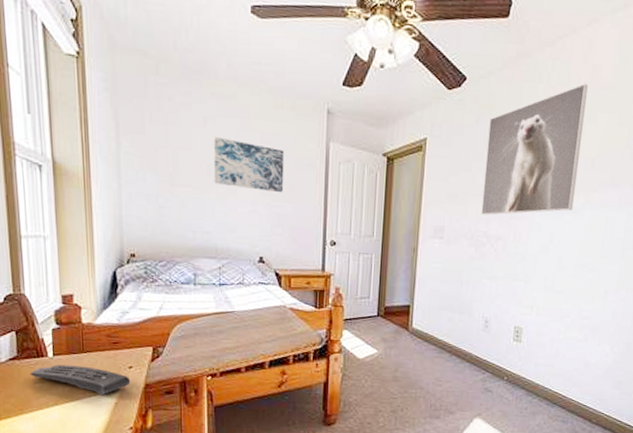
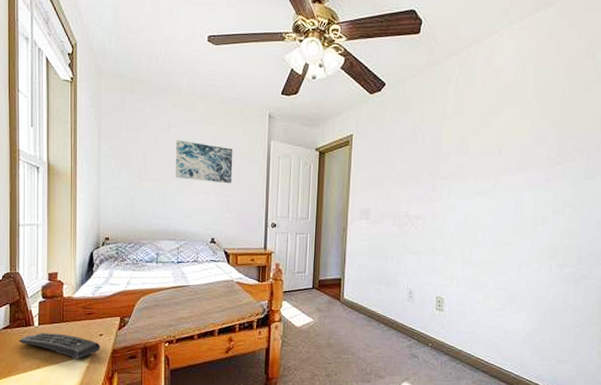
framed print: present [481,83,588,215] -> none [402,83,492,198]

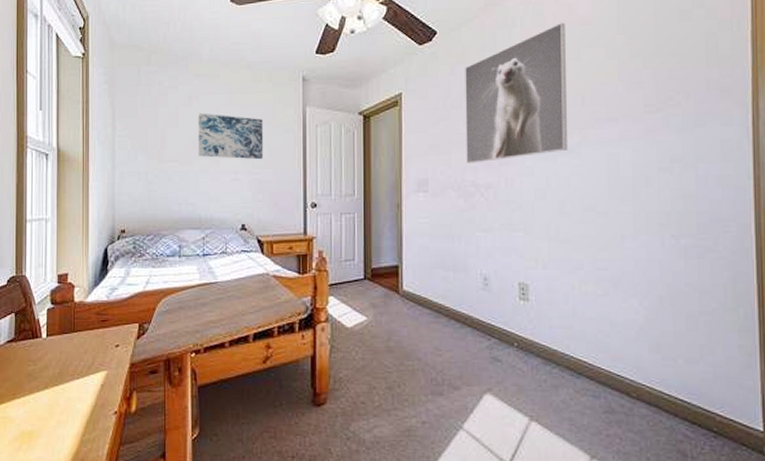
remote control: present [19,333,101,360] -> none [24,345,117,377]
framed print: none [402,83,492,198] -> present [465,22,568,164]

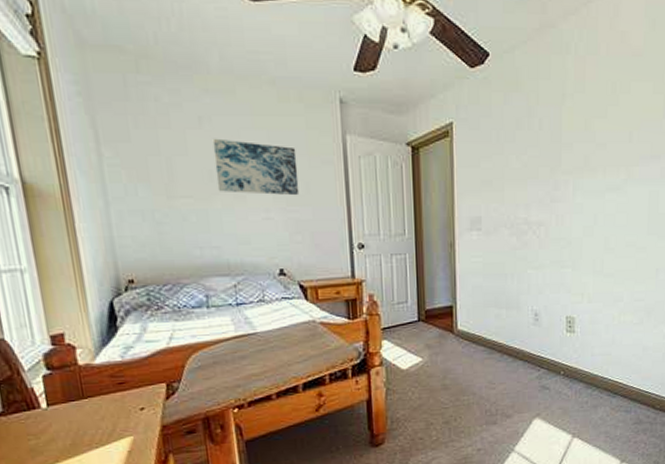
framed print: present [465,22,568,164] -> none [518,51,618,201]

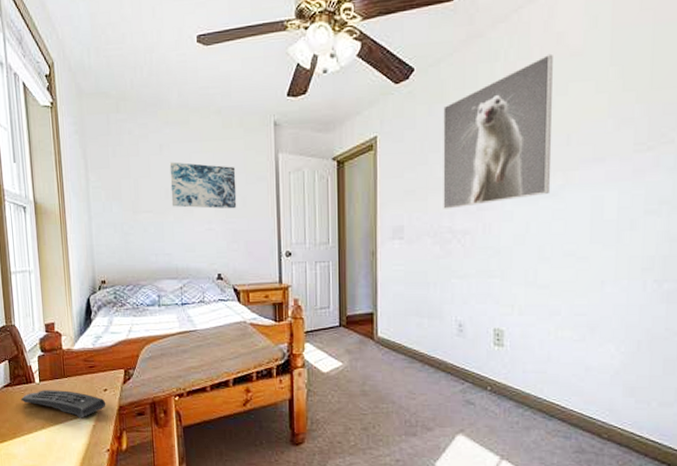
remote control: none [21,414,145,445] -> present [21,390,106,418]
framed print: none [518,51,618,201] -> present [443,53,553,209]

